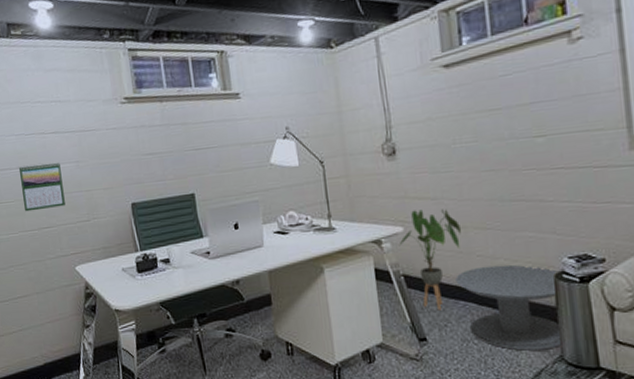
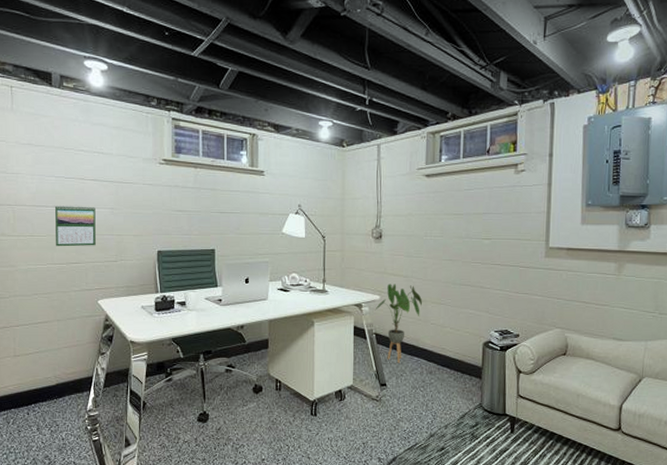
side table: present [456,264,562,351] -> none [413,332,487,399]

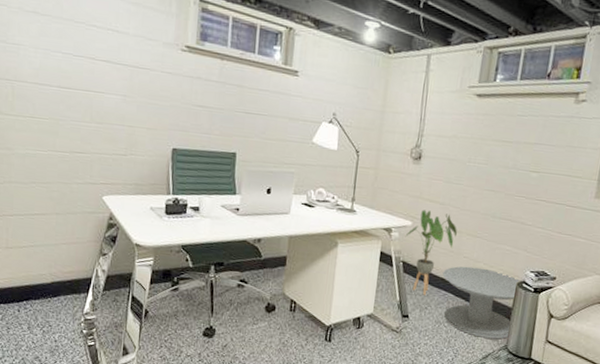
calendar: present [55,205,96,247] -> none [59,86,106,136]
side table: none [413,332,487,399] -> present [442,266,521,340]

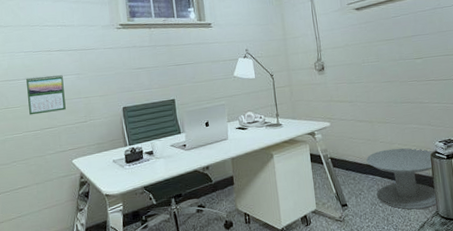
calendar: none [59,86,106,136] -> present [26,74,66,115]
house plant: present [405,210,457,295] -> none [327,109,369,183]

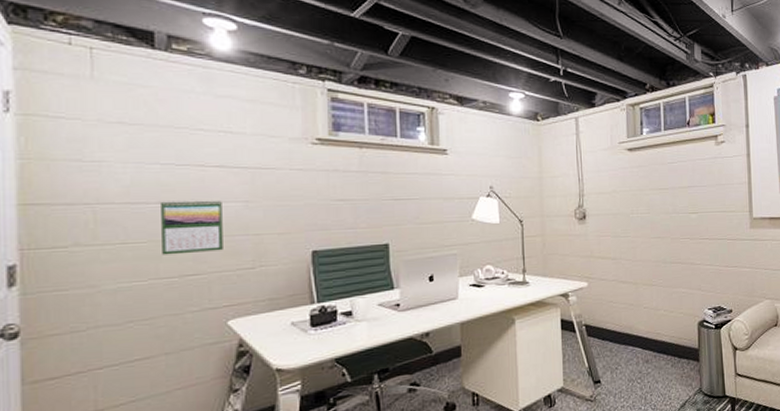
side table: present [366,148,437,210] -> none [627,315,702,387]

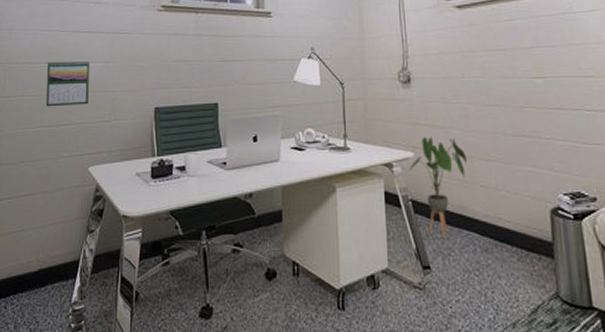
house plant: none [583,267,633,356] -> present [409,137,467,239]

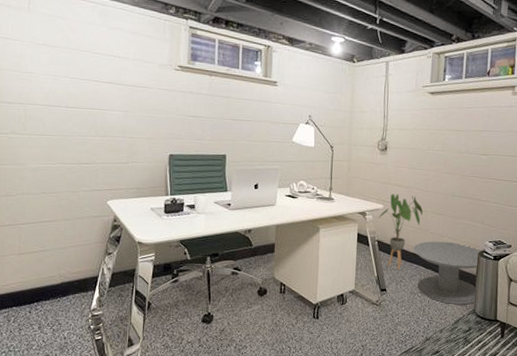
calendar: present [46,60,89,107] -> none [67,106,109,148]
side table: none [460,197,558,286] -> present [413,241,481,305]

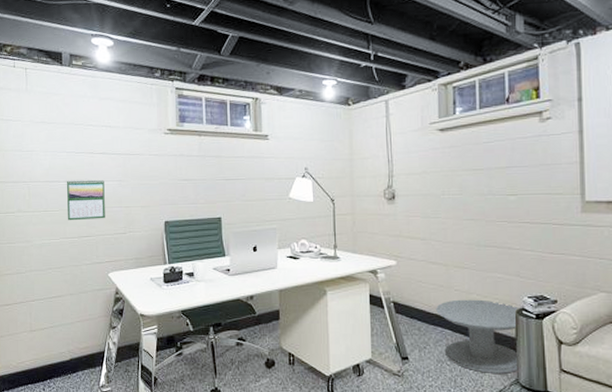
calendar: none [67,106,109,148] -> present [67,179,105,221]
house plant: present [378,194,423,270] -> none [391,247,443,334]

